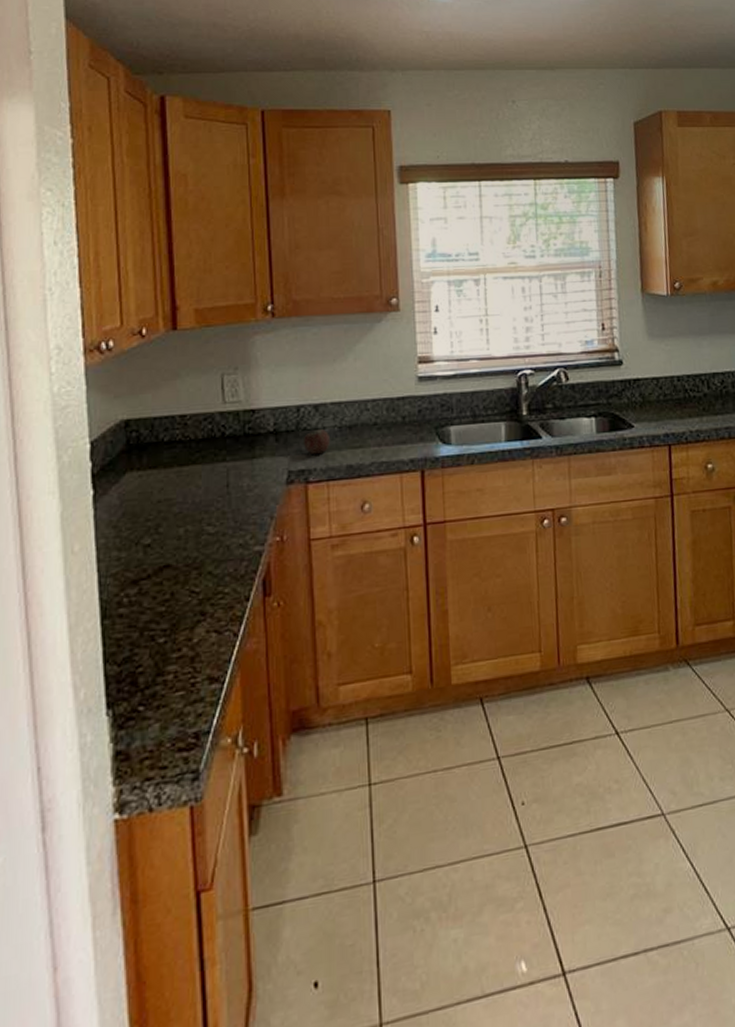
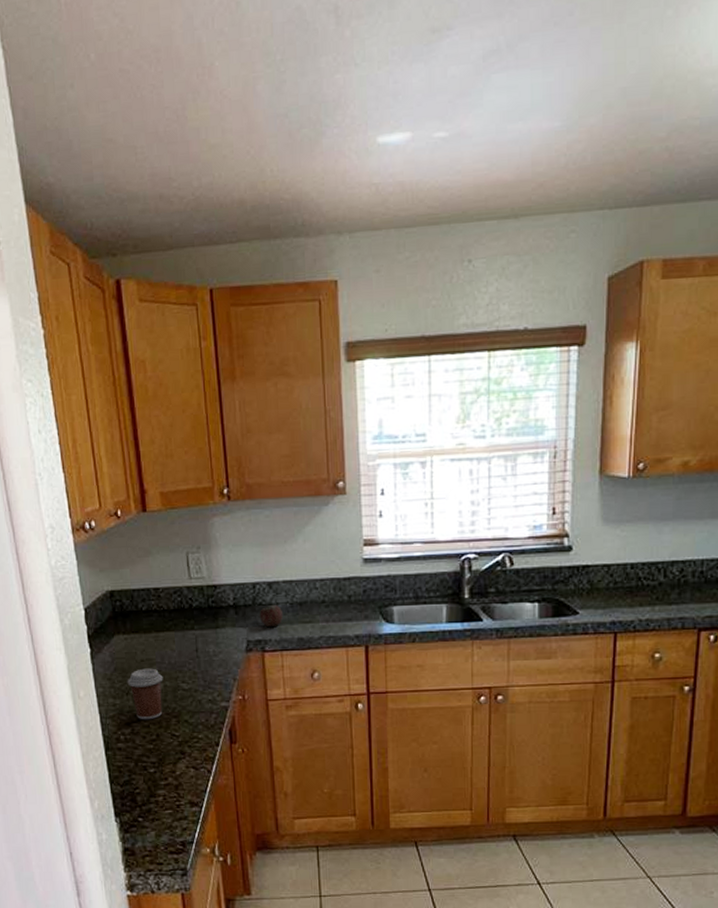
coffee cup: none [137,510,184,576] -> present [127,668,163,720]

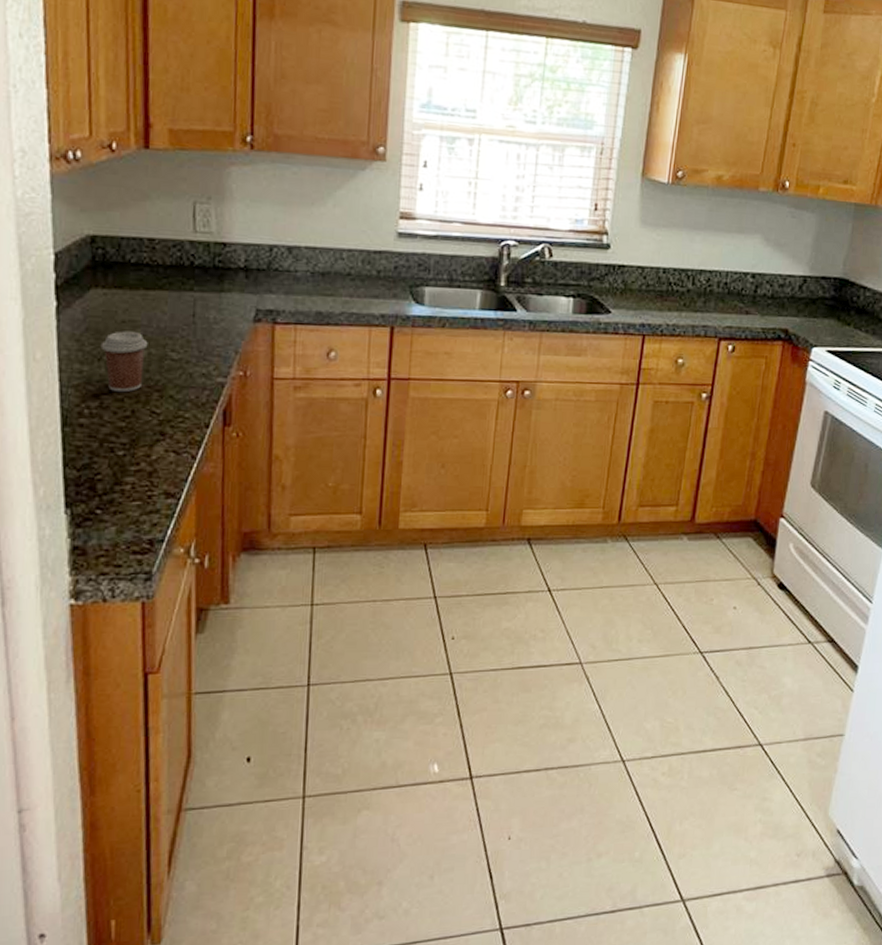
apple: present [259,605,283,627] -> none [273,272,301,296]

